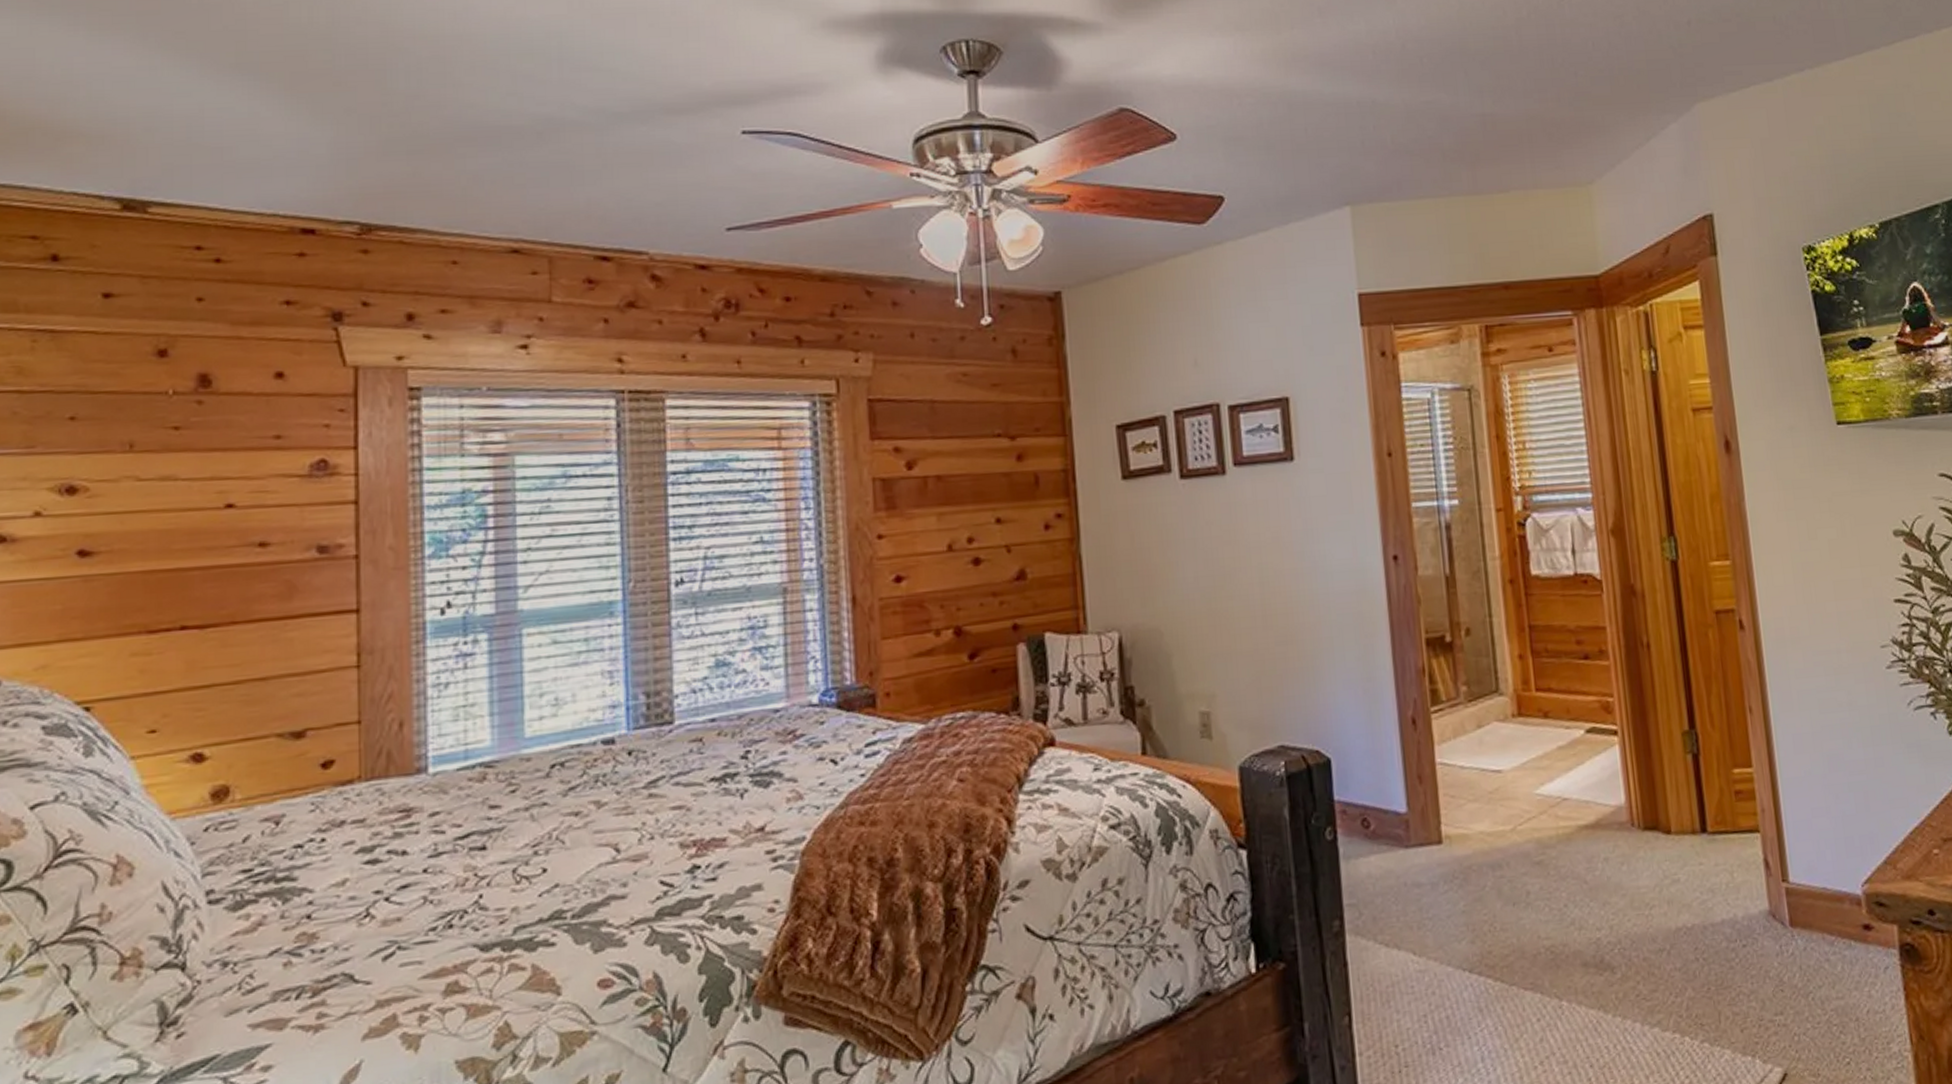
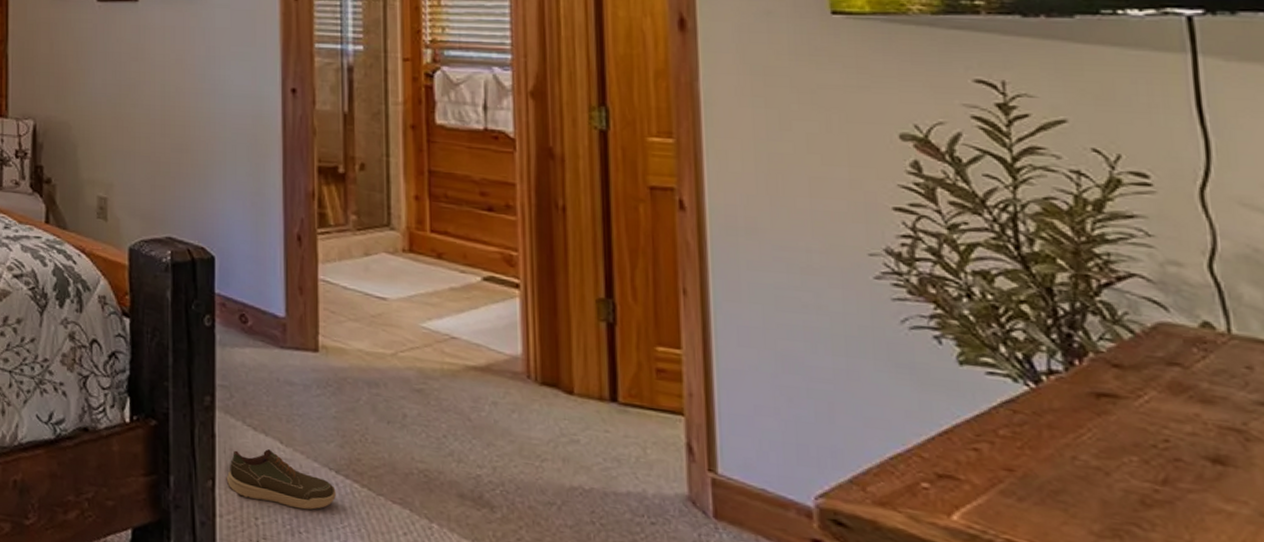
shoe: none [1362,965,1472,1026] -> present [226,449,336,510]

